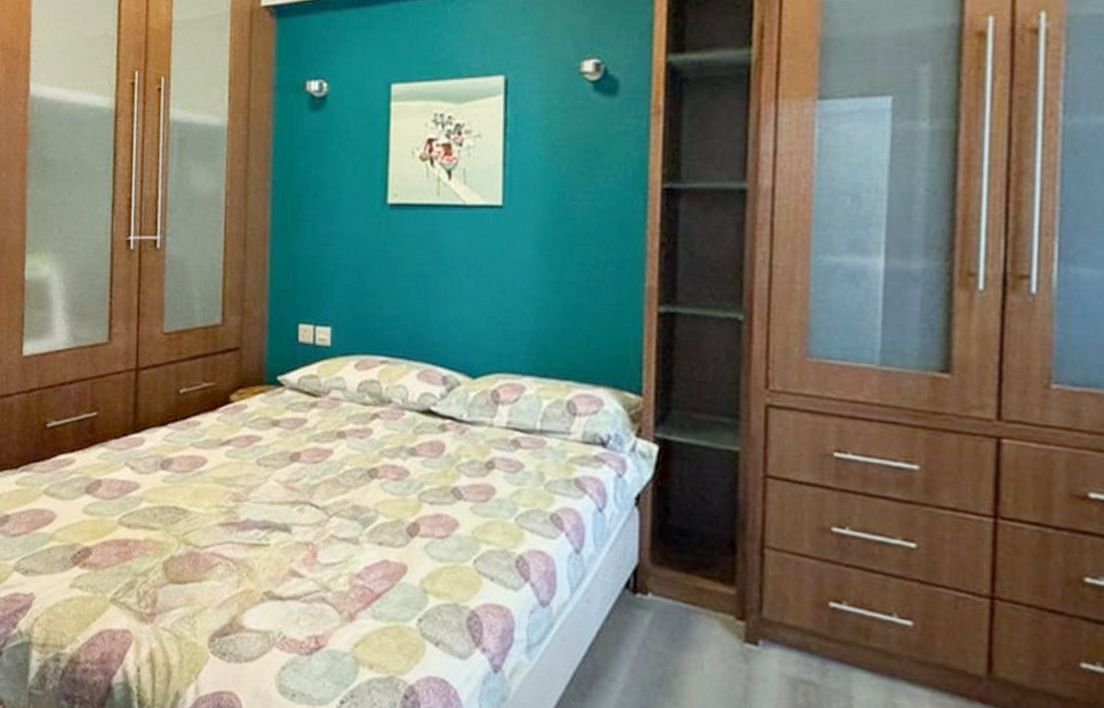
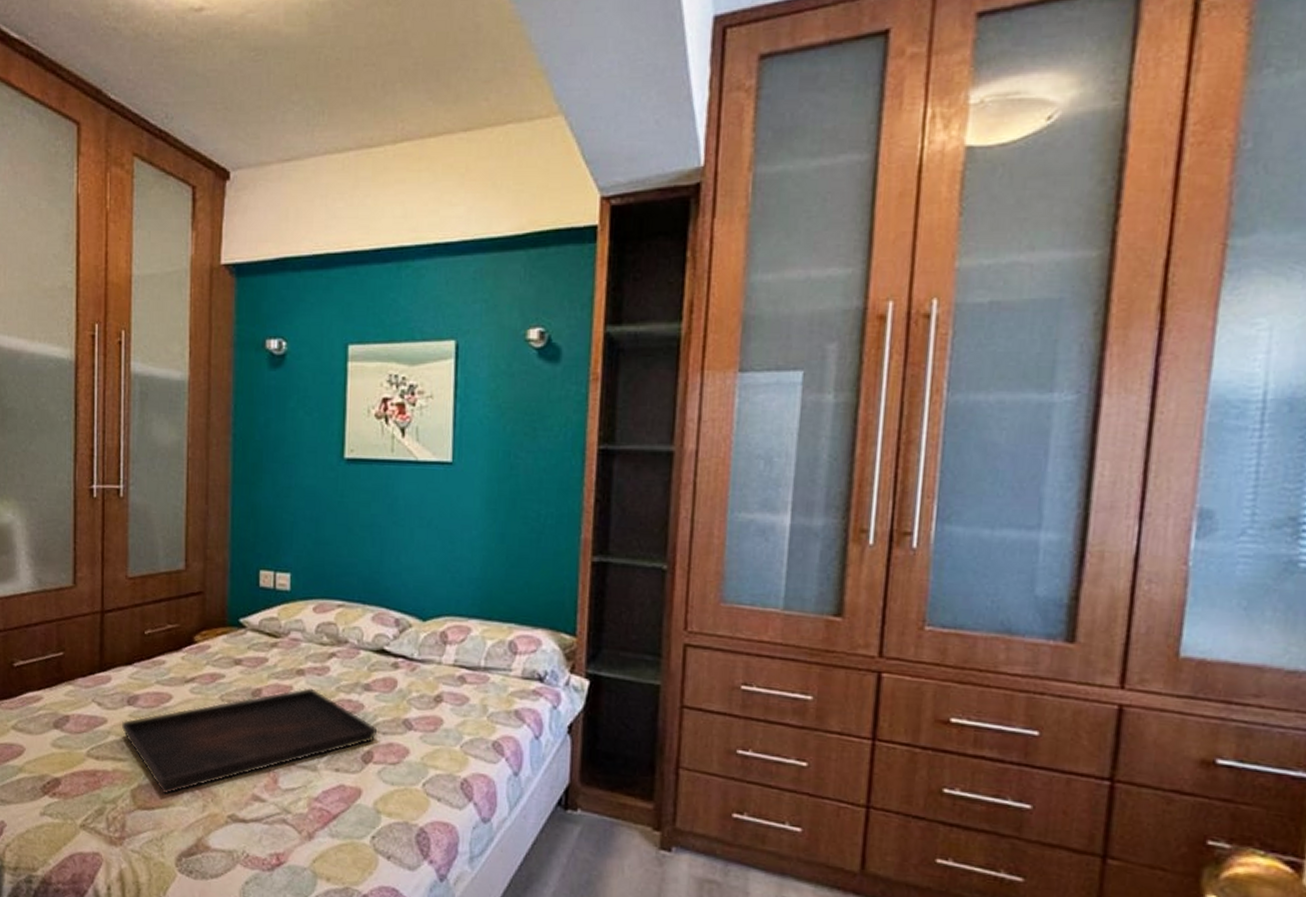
serving tray: none [155,452,424,568] -> present [122,688,378,795]

